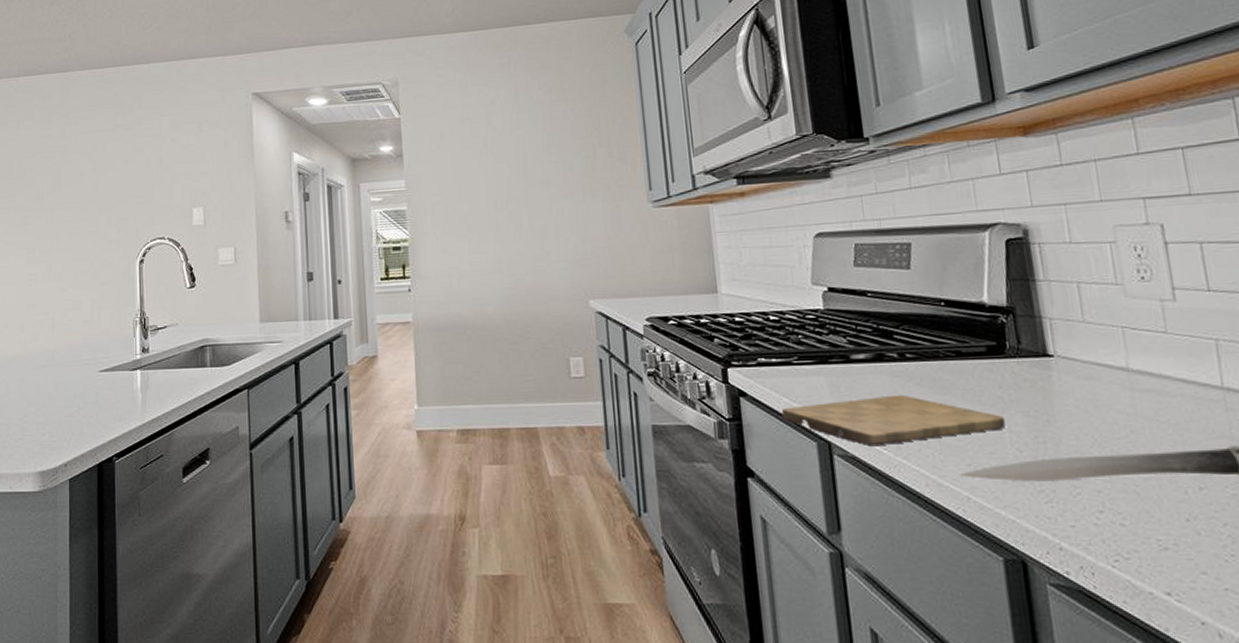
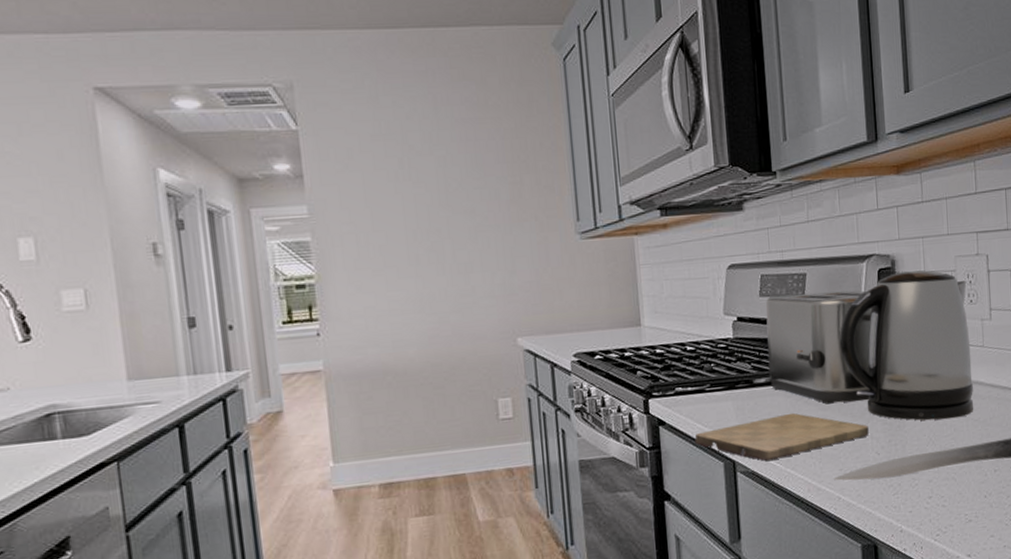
toaster: none [861,262,1003,388] -> present [765,290,873,404]
kettle: none [958,241,1159,418] -> present [839,270,974,422]

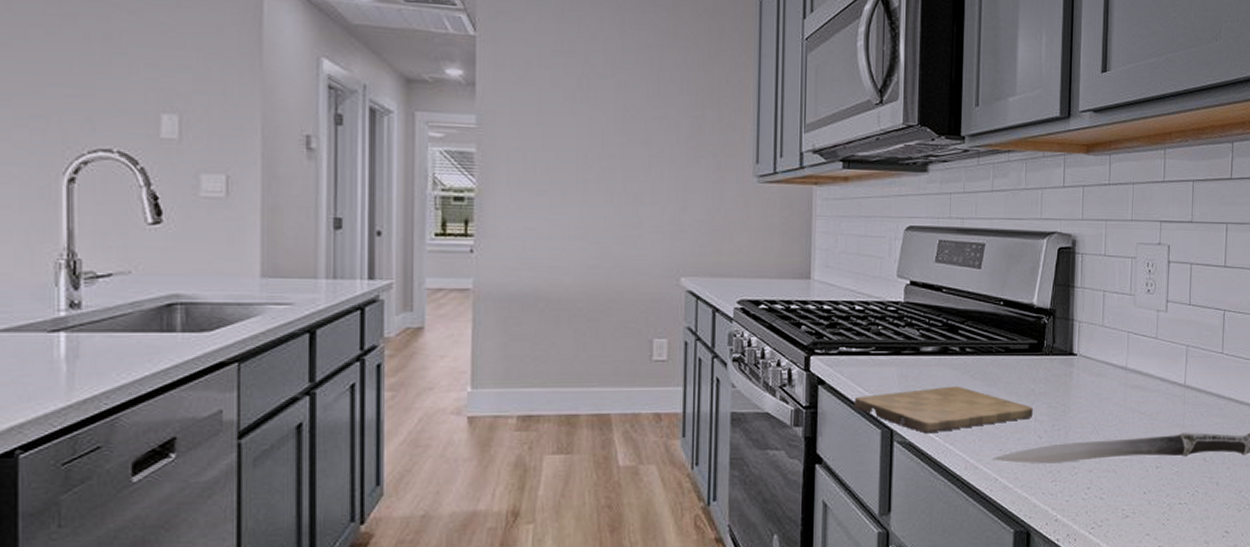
toaster: present [765,290,873,404] -> none [937,263,1049,381]
kettle: present [839,270,974,422] -> none [1012,253,1146,409]

